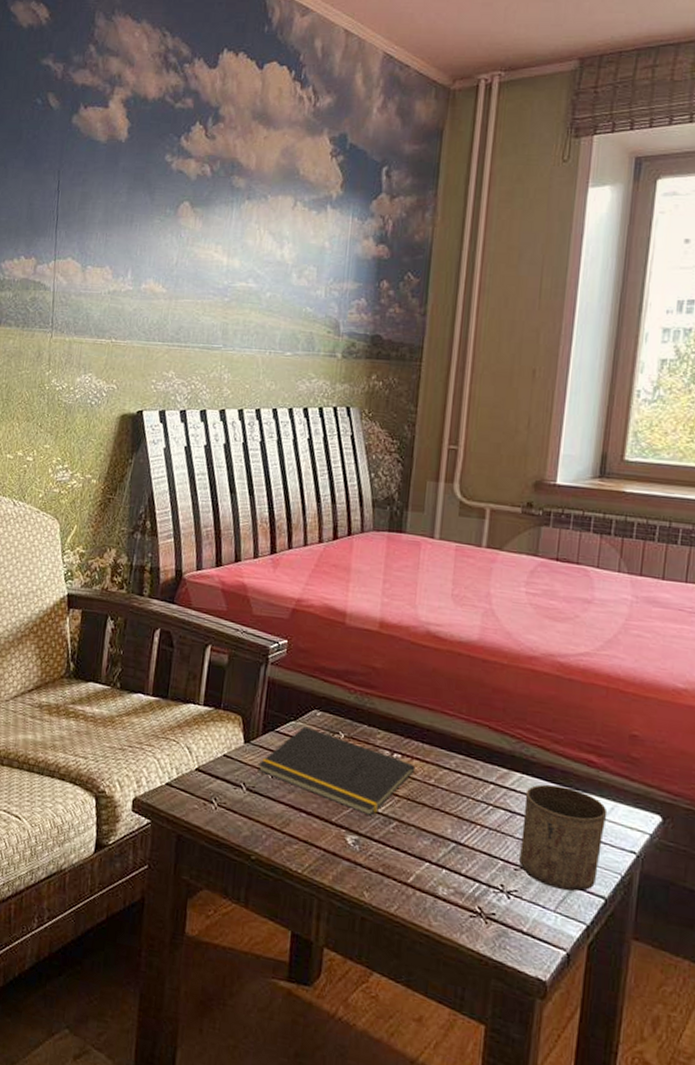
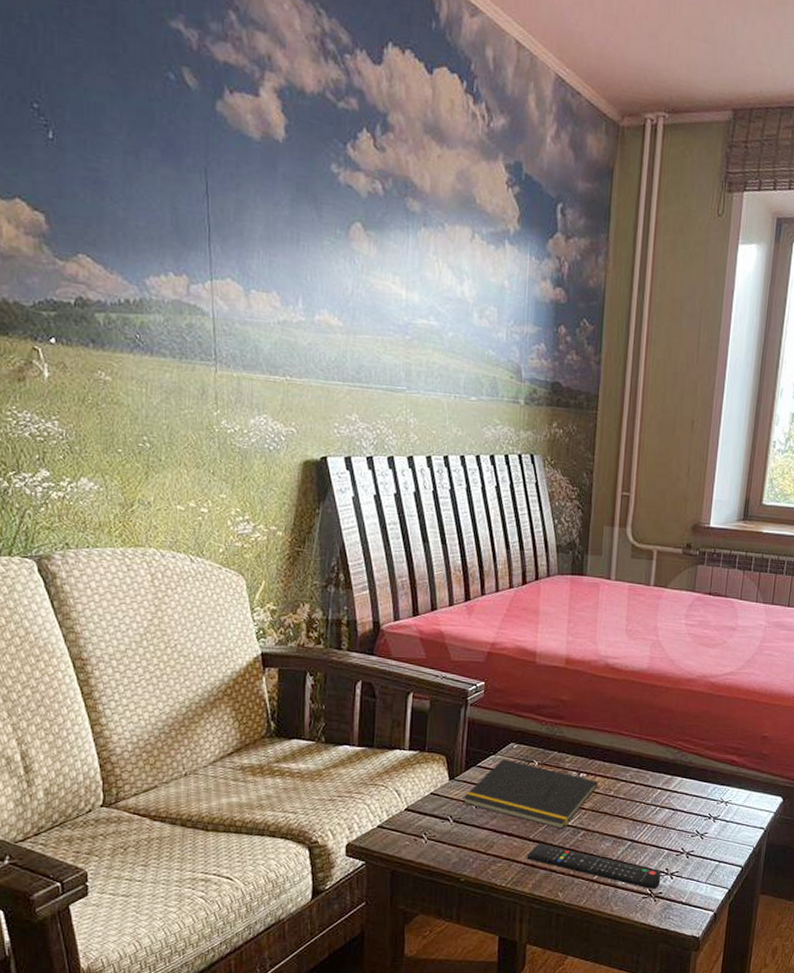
remote control: none [327,828,495,908] -> present [527,843,661,889]
cup: present [519,784,608,892] -> none [680,784,745,865]

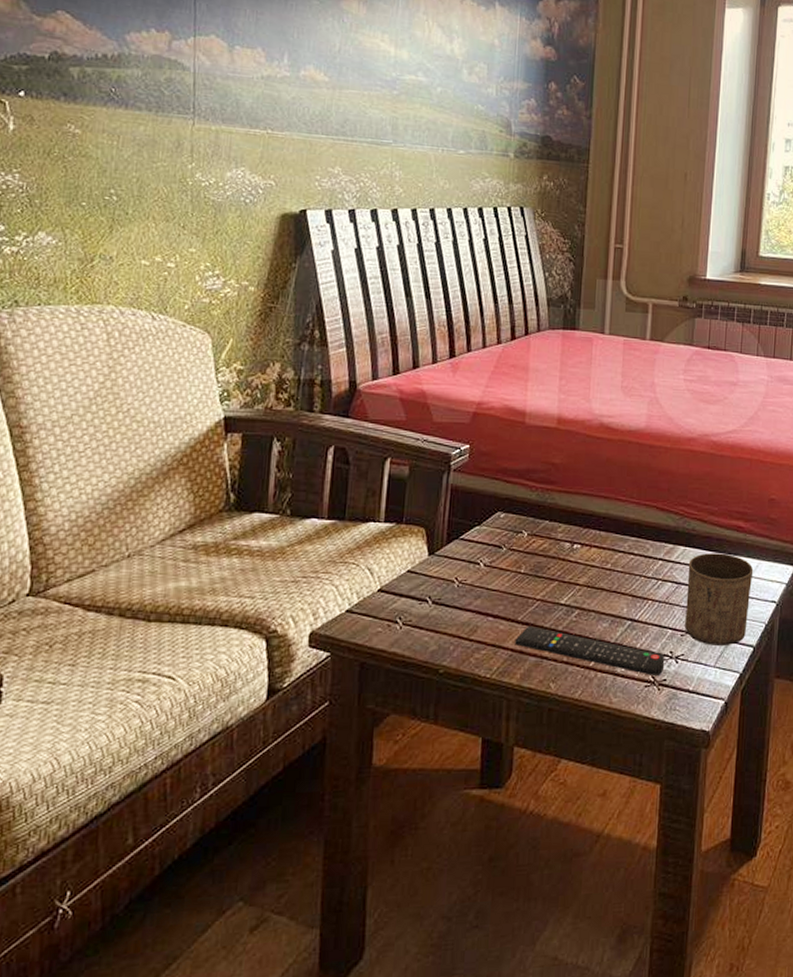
notepad: present [463,759,599,829] -> none [443,530,594,608]
cup: none [680,784,745,865] -> present [685,553,754,645]

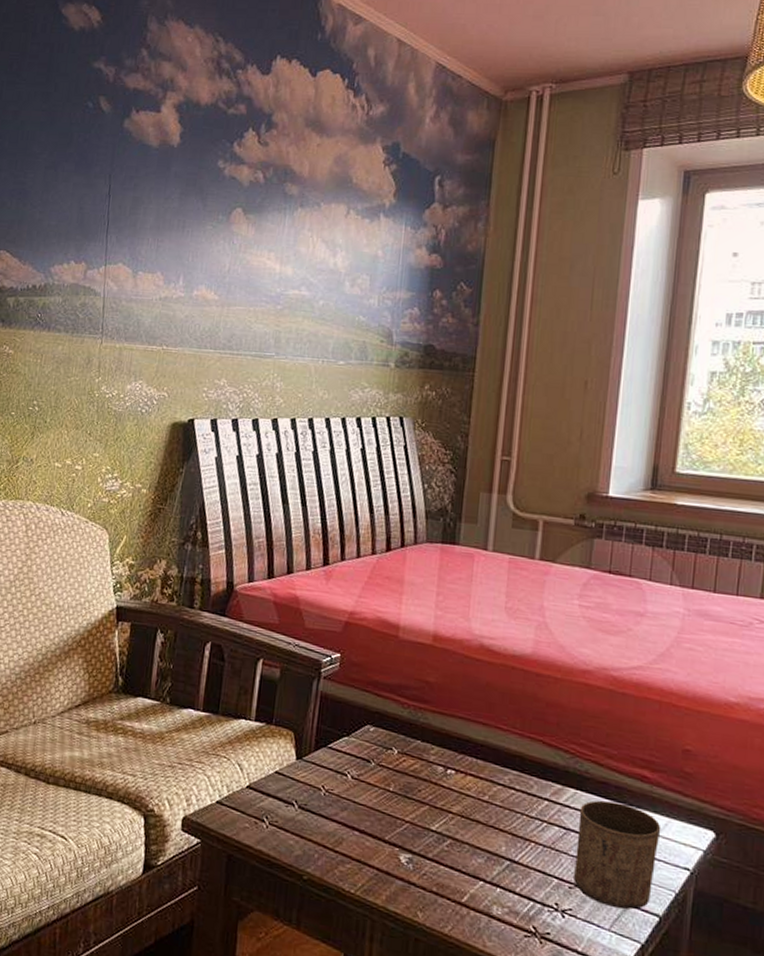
remote control: present [514,625,665,675] -> none [381,847,549,927]

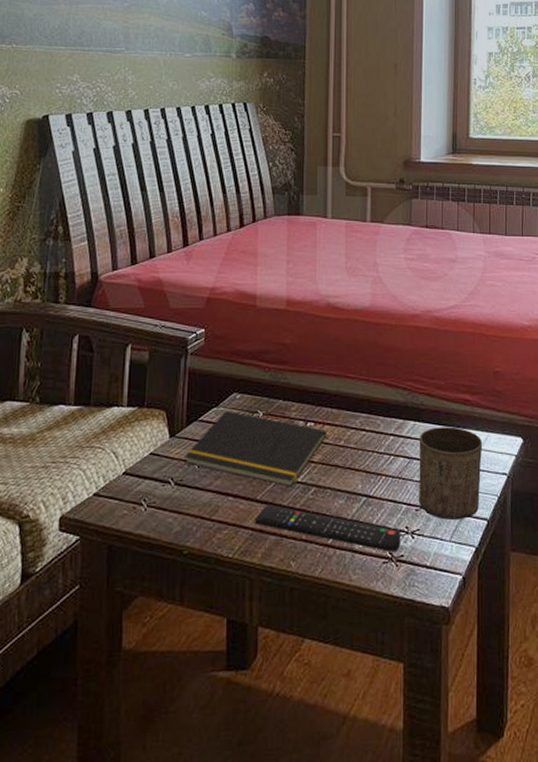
notepad: none [310,742,470,833] -> present [184,411,327,486]
remote control: none [381,847,549,927] -> present [254,504,401,552]

